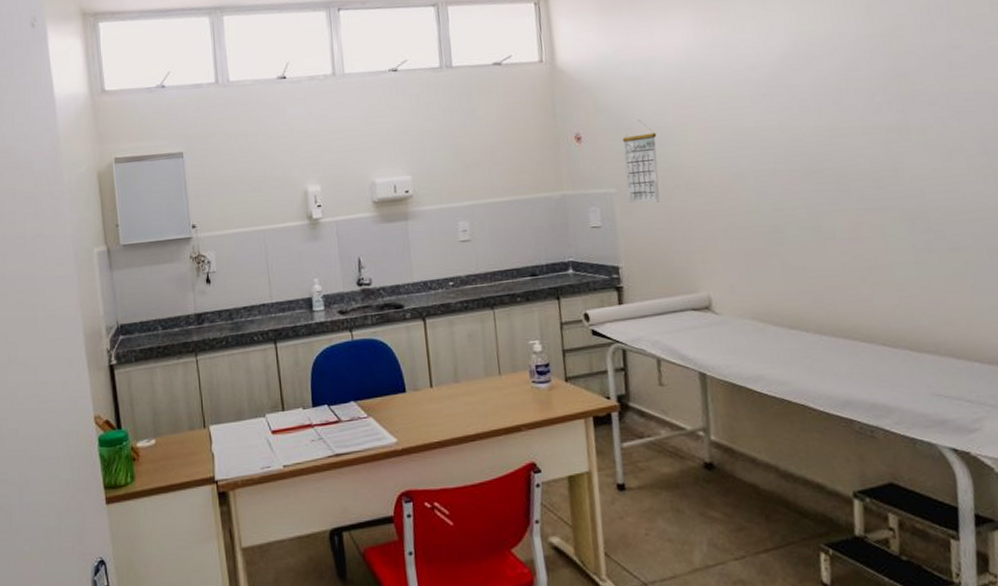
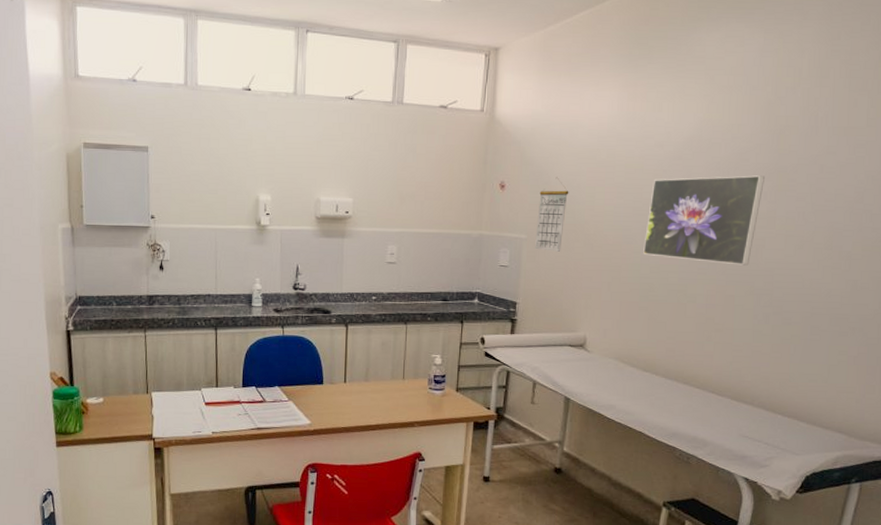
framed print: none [752,83,890,192] -> present [643,175,764,266]

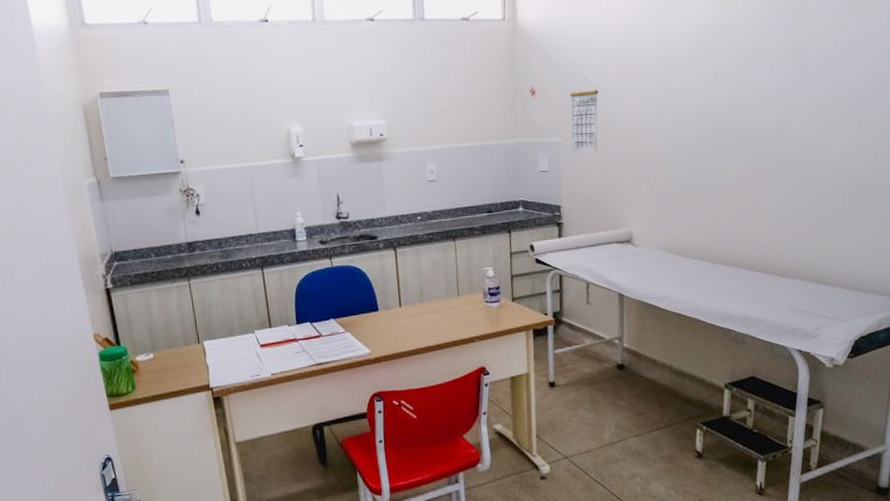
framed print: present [643,175,764,266] -> none [676,55,783,145]

